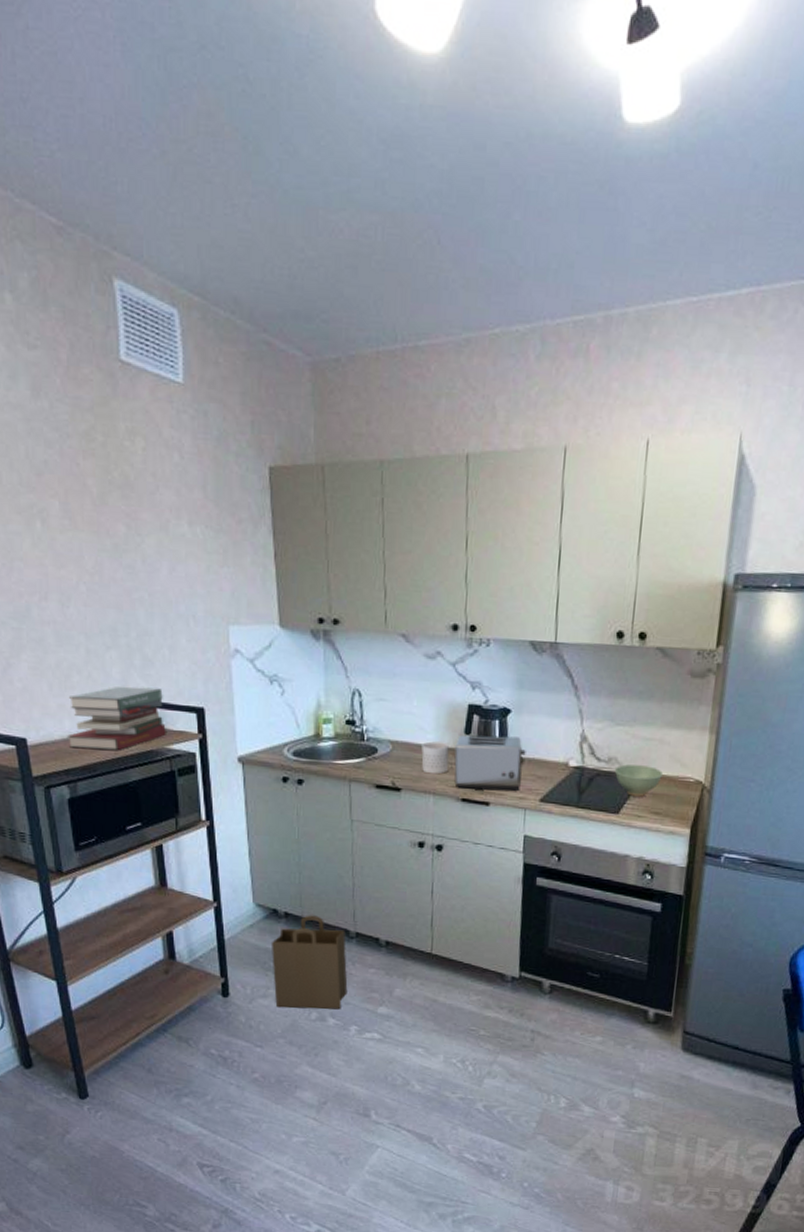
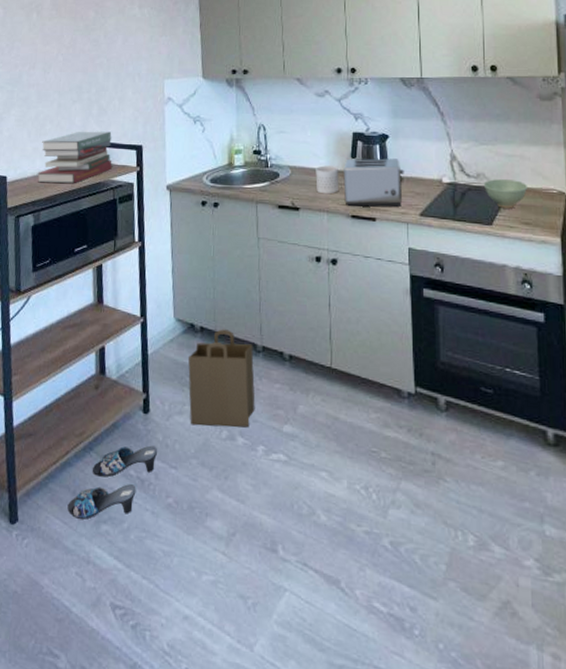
slippers: none [143,1026,241,1094] -> present [67,445,158,519]

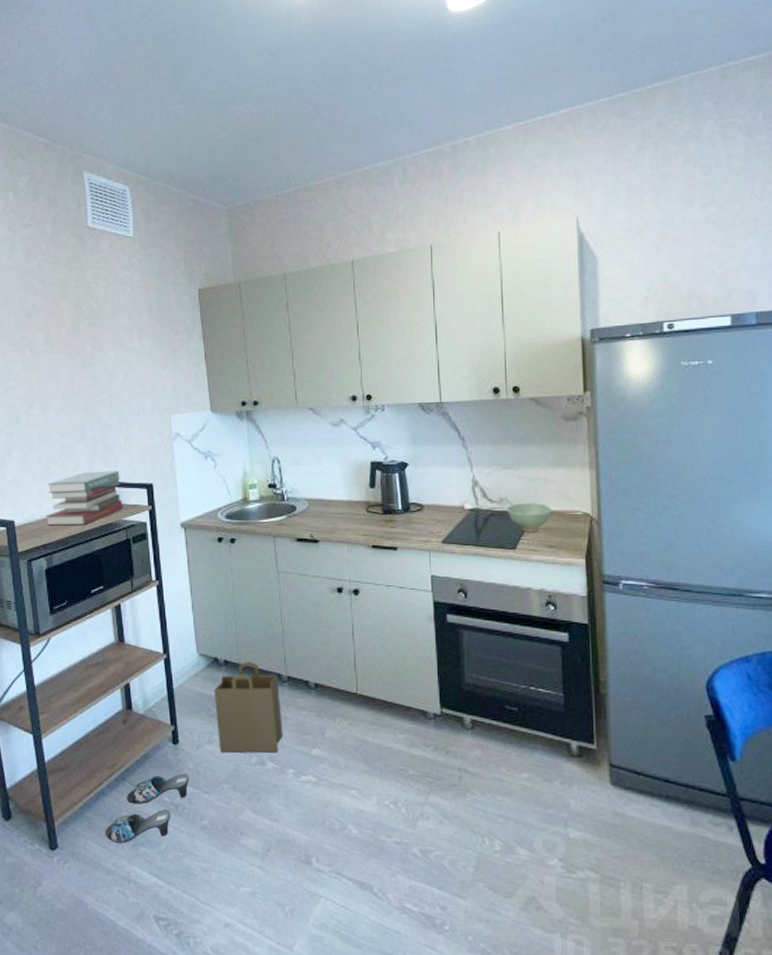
mug: present [315,165,340,194] -> none [334,496,359,525]
toaster: present [343,158,404,207] -> none [362,487,425,537]

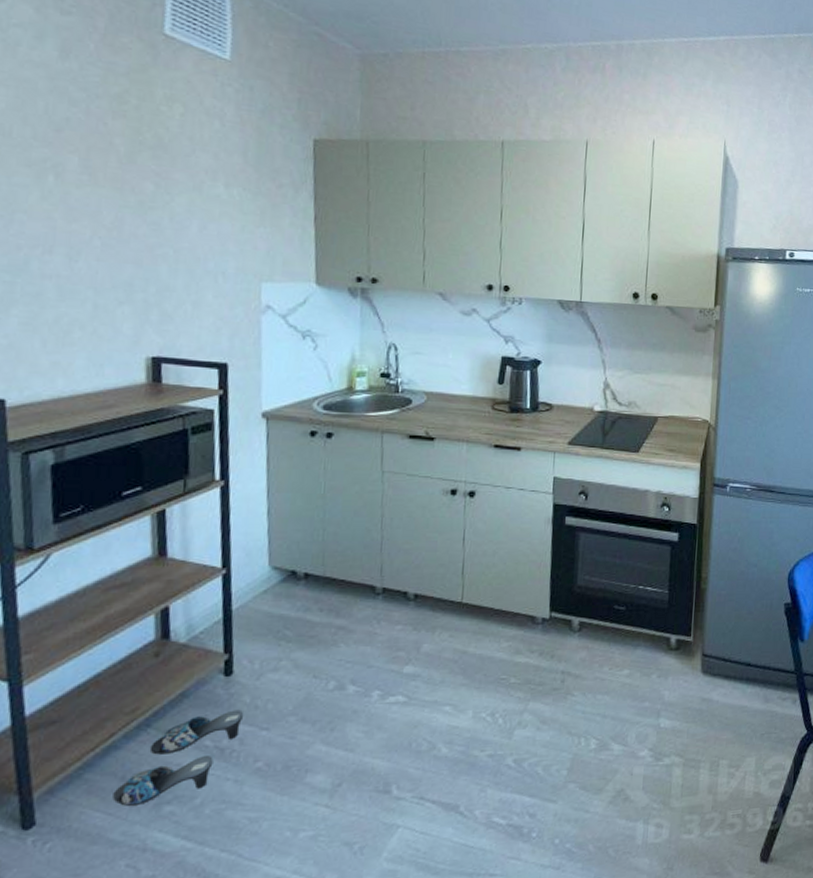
books: present [46,471,123,526] -> none [59,342,182,410]
shopping bag: present [214,662,283,753] -> none [287,574,372,681]
bowl: present [506,503,551,532] -> none [634,408,675,436]

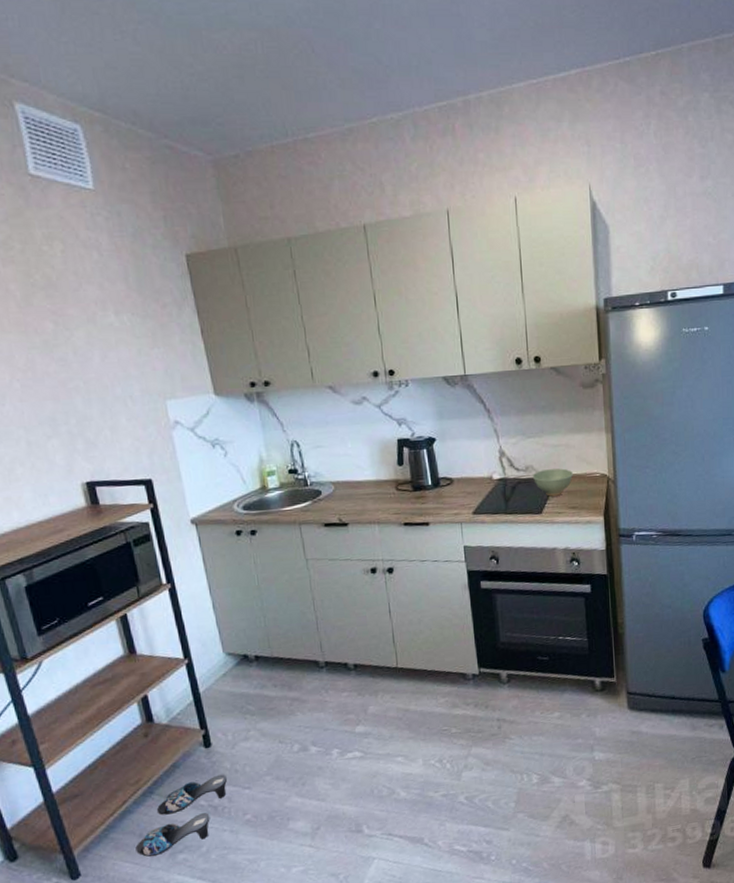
bowl: none [634,408,675,436] -> present [532,468,573,497]

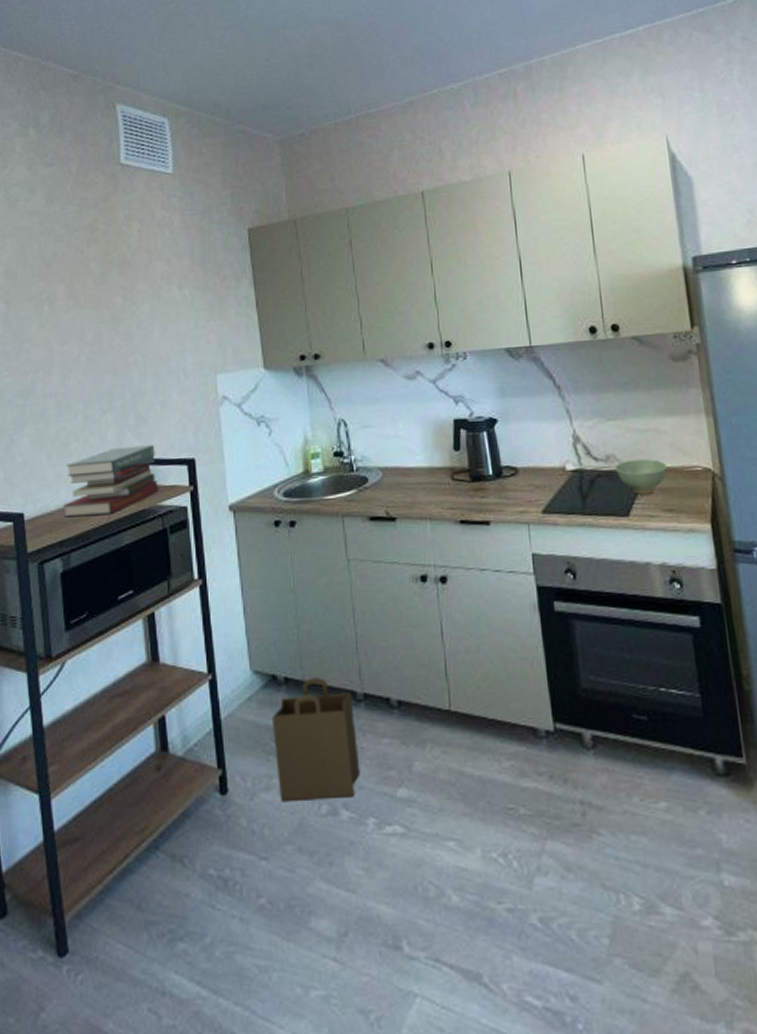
books: none [15,468,117,538] -> present [63,445,158,518]
slippers: present [135,774,228,857] -> none [131,834,243,939]
shopping bag: none [246,653,325,747] -> present [272,677,360,803]

